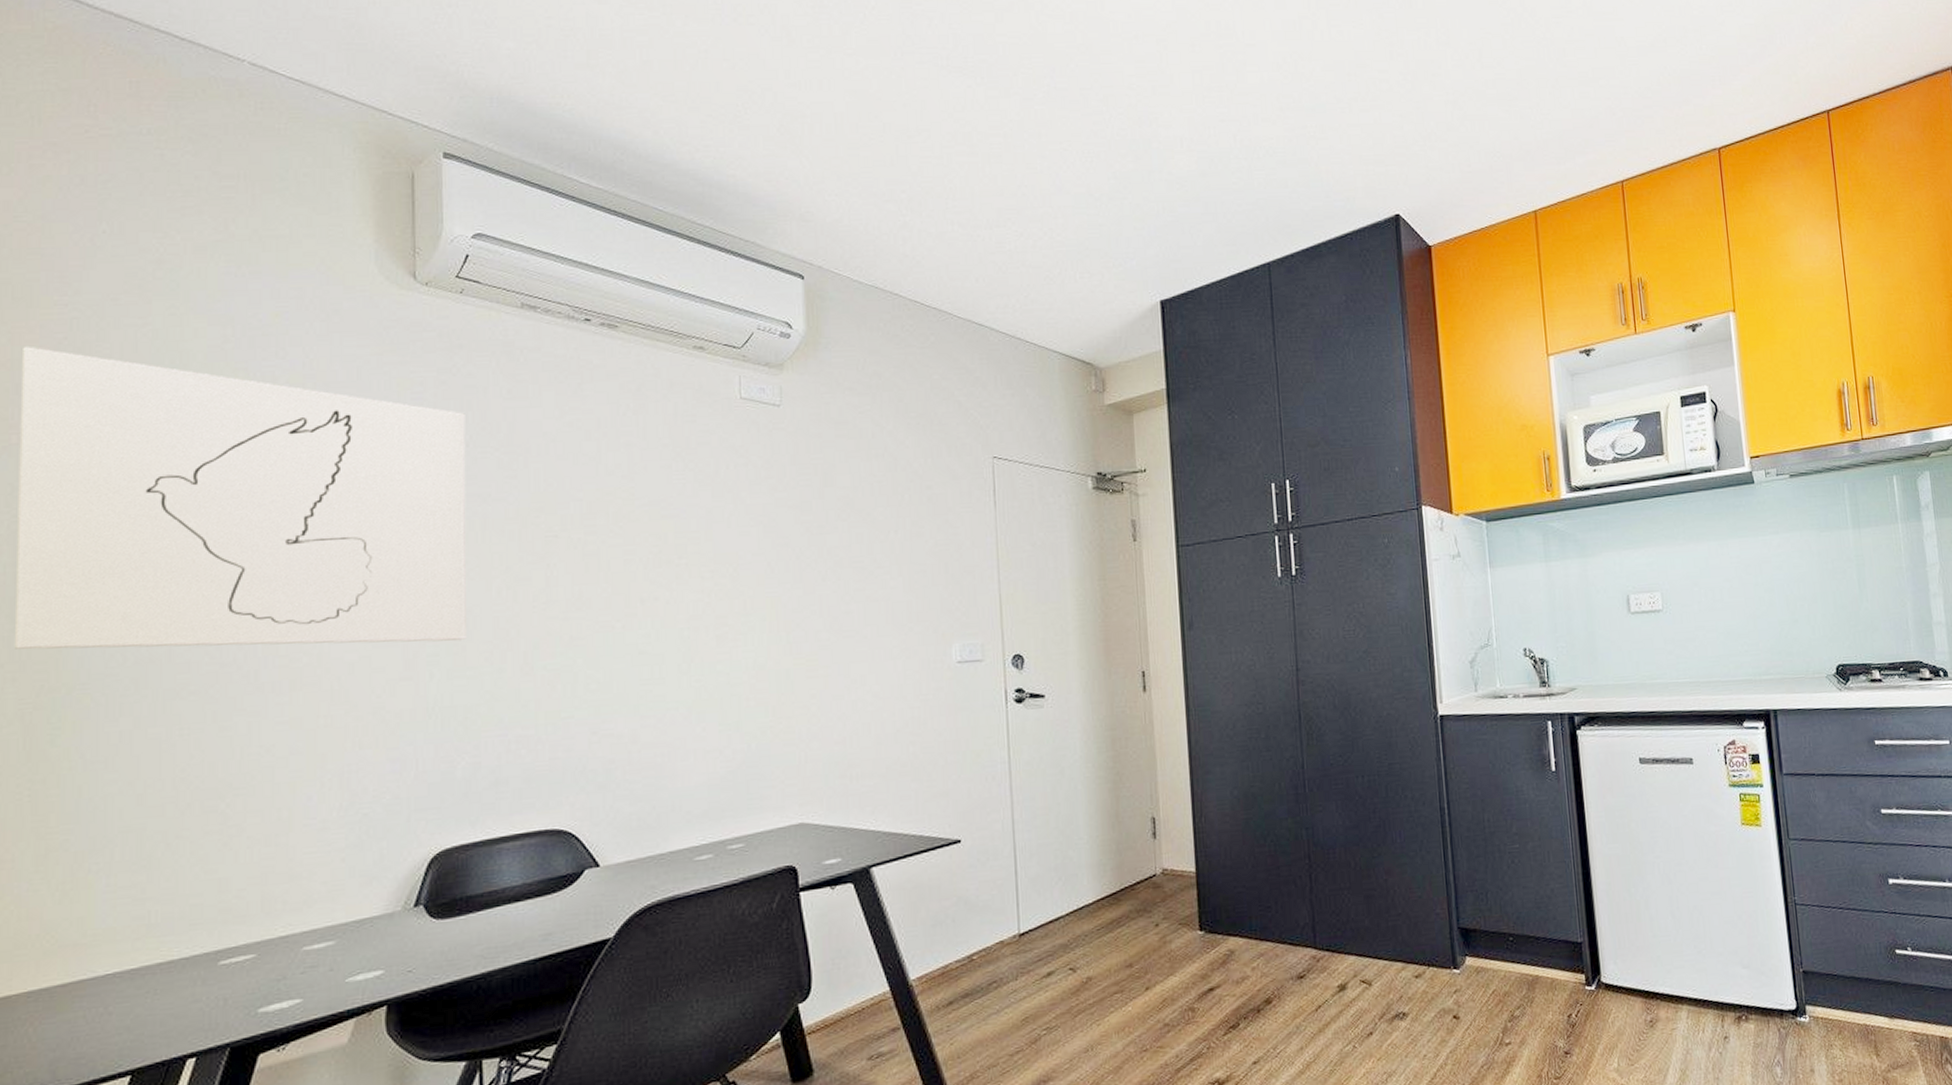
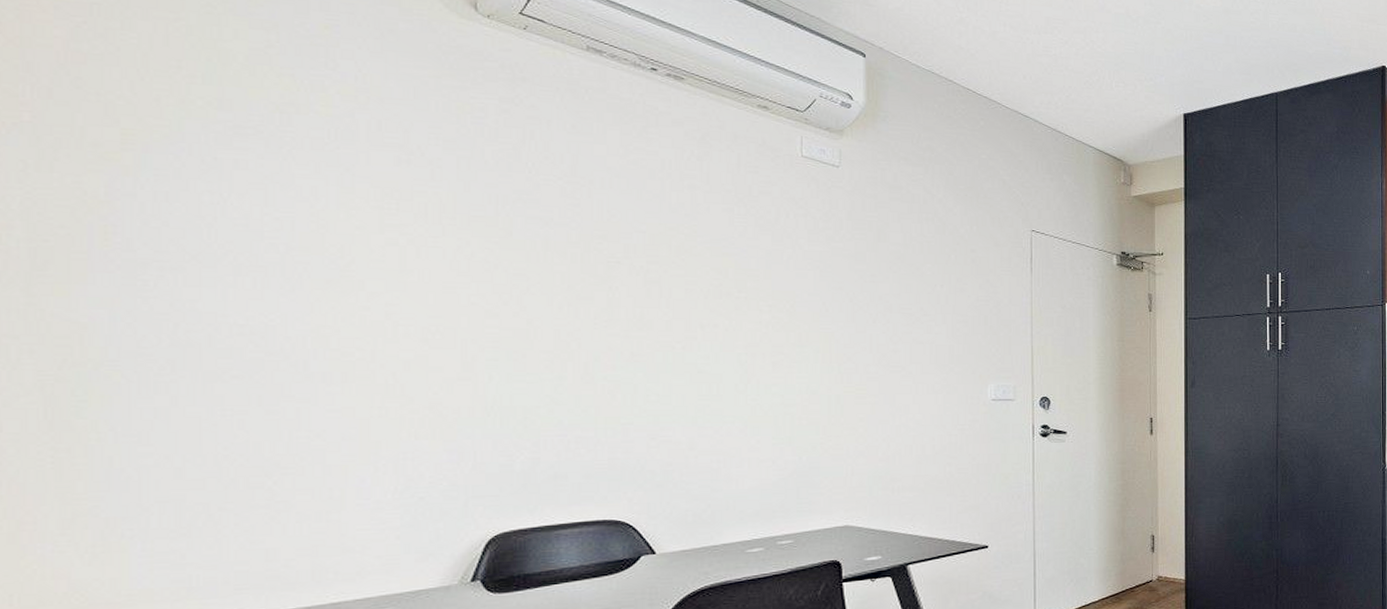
wall art: present [13,346,466,650] -> none [30,24,528,349]

